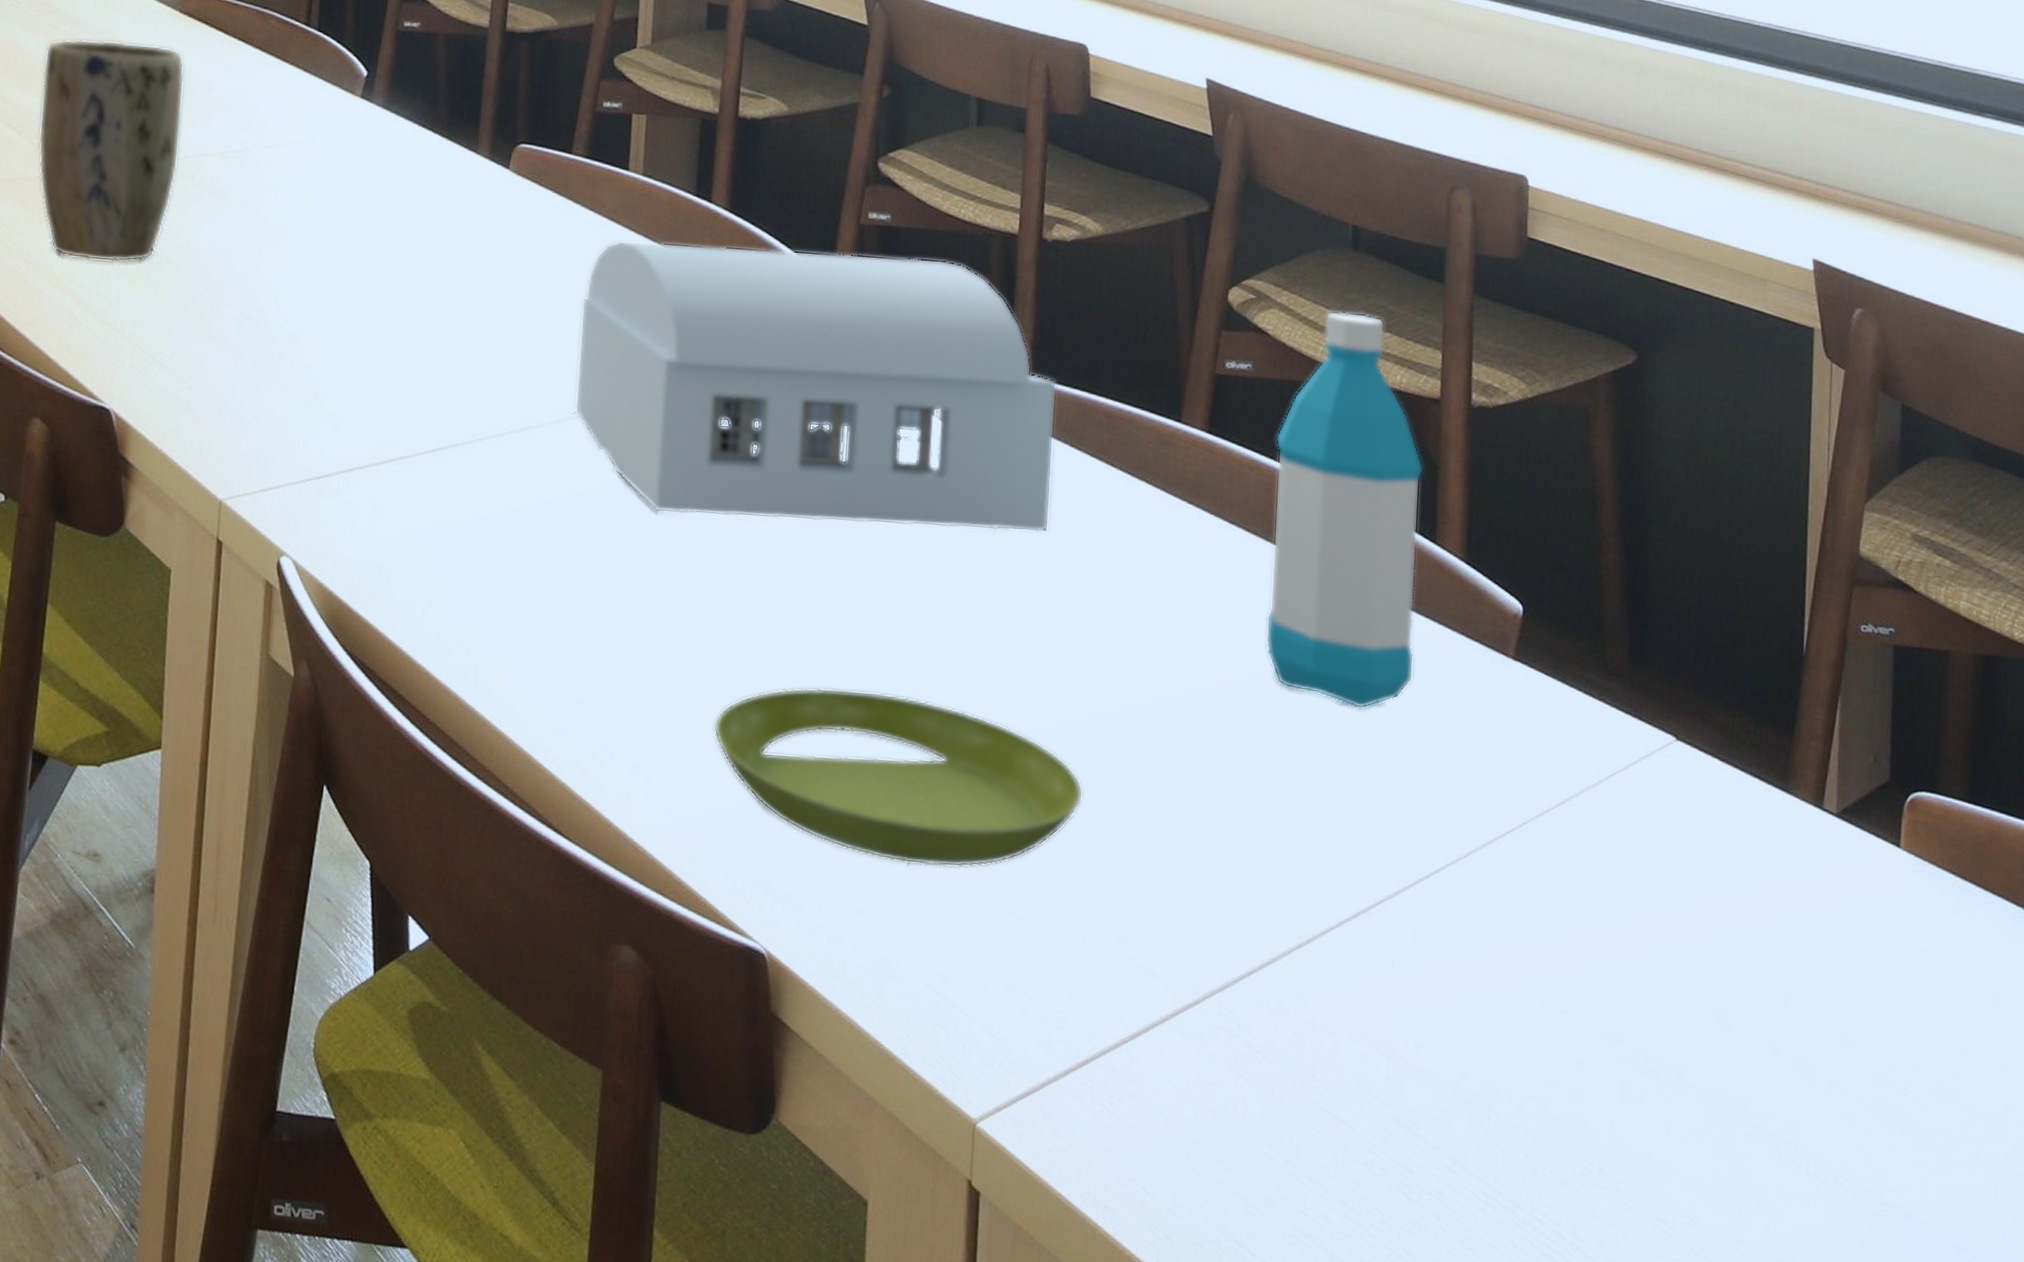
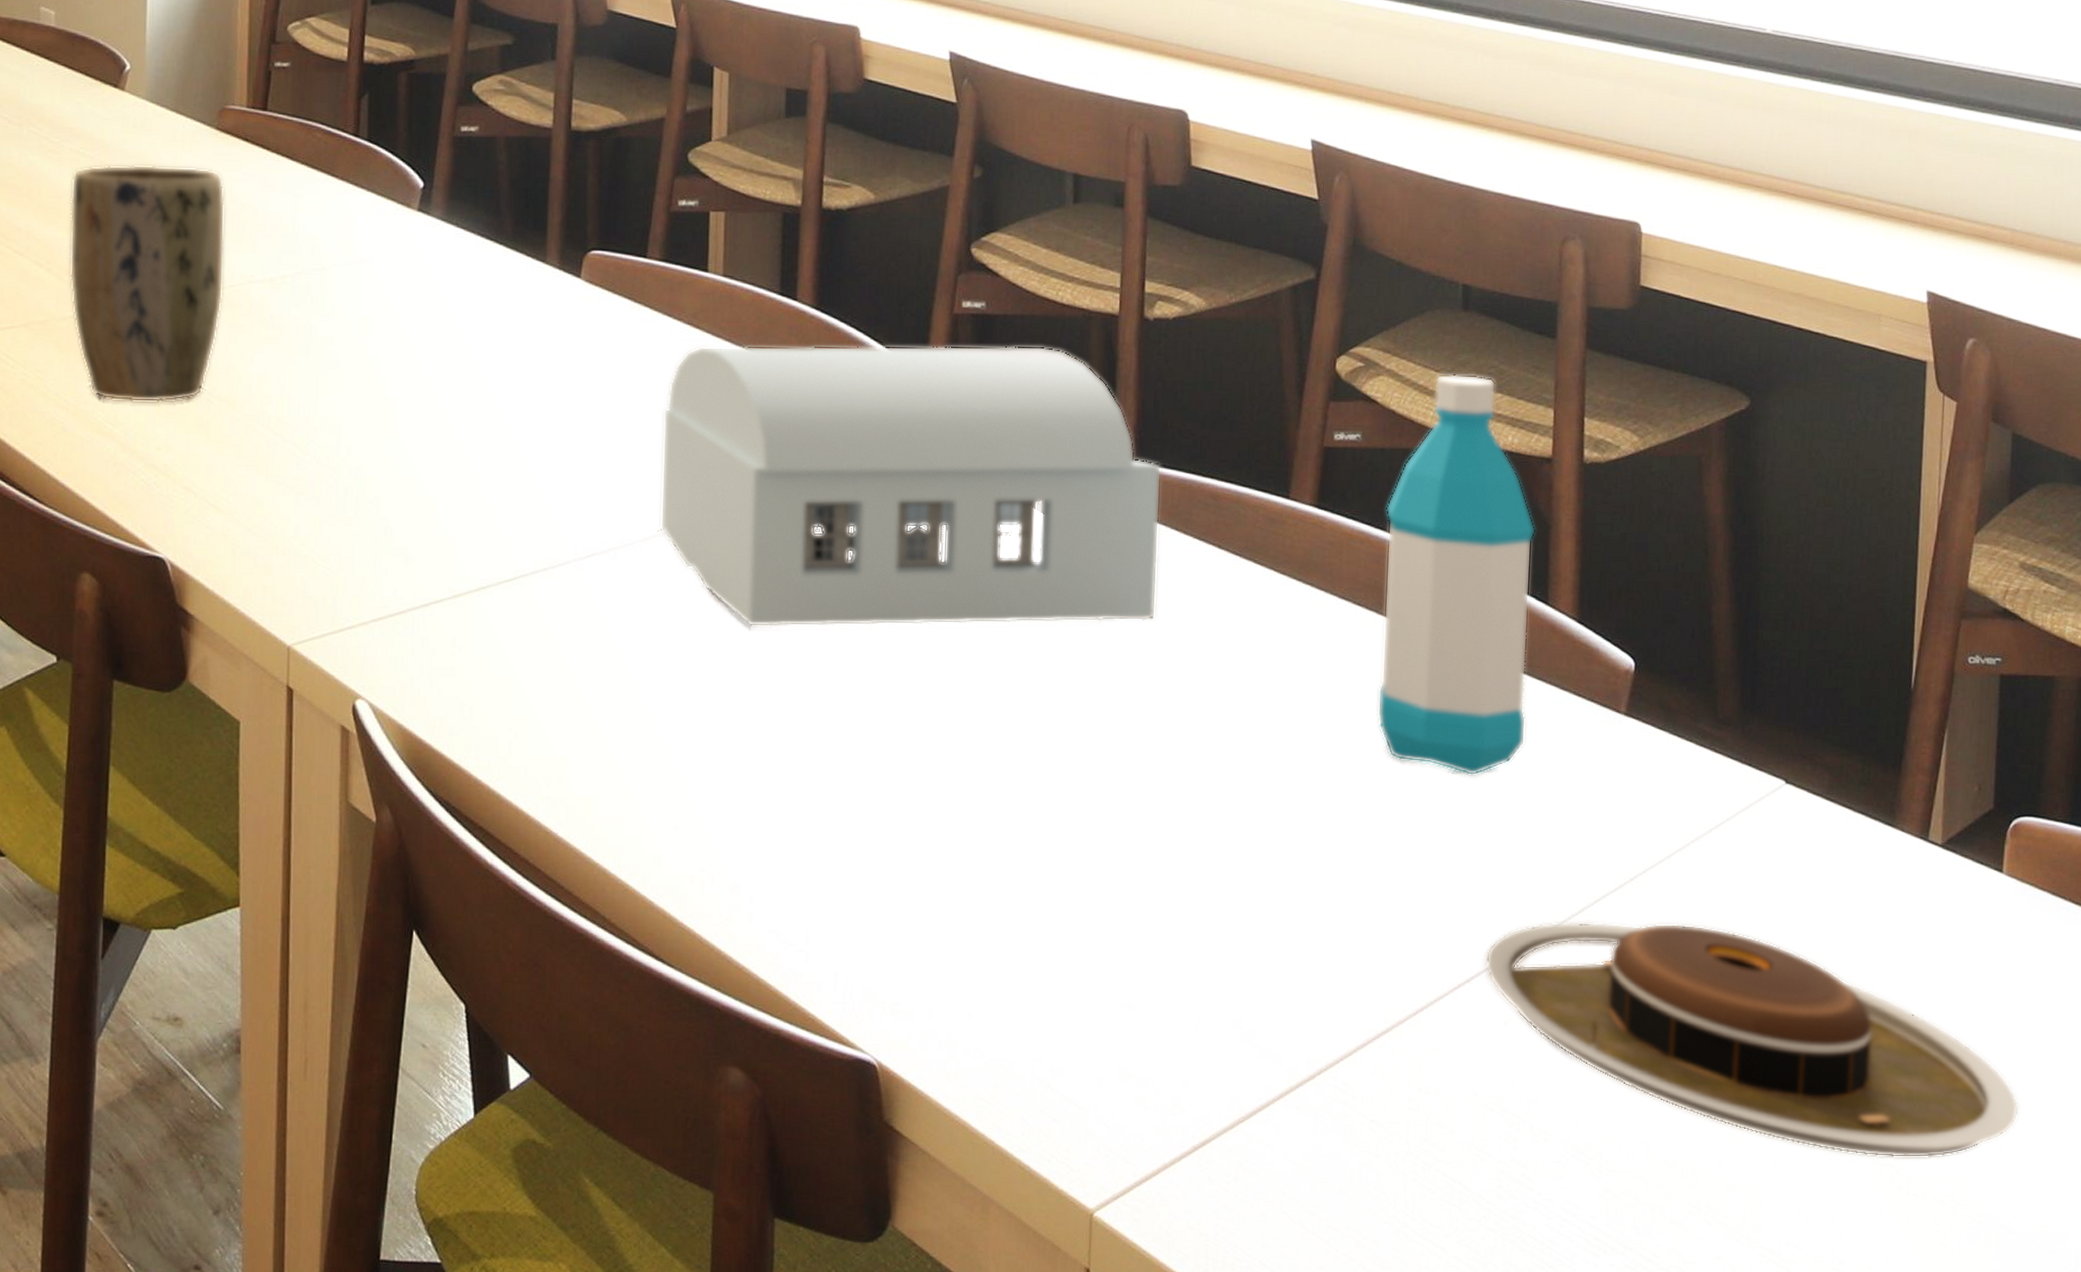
saucer: present [714,687,1084,868] -> none [816,794,1195,964]
plate: none [1372,863,1922,1138] -> present [1485,922,2019,1158]

